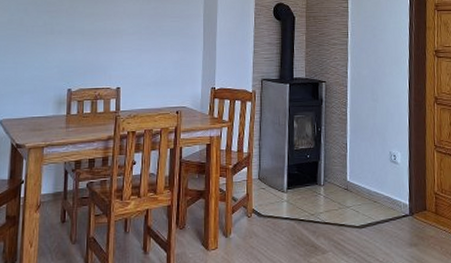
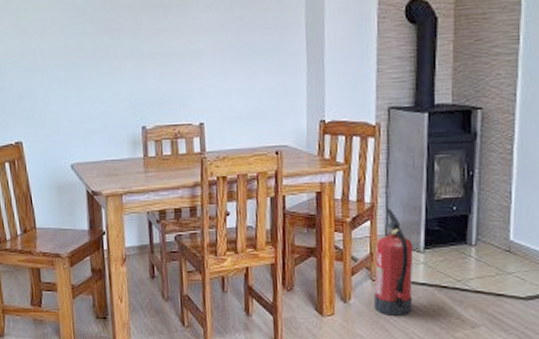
fire extinguisher: none [249,157,279,247] -> present [374,208,413,316]

